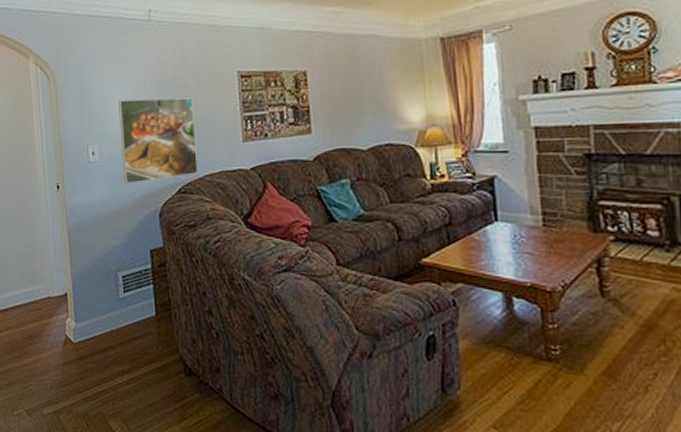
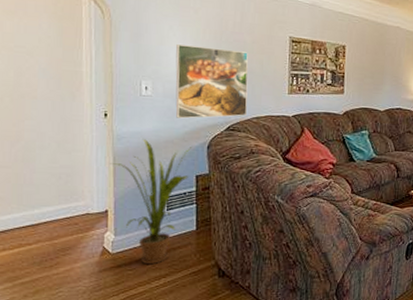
house plant: none [65,211,144,357] -> present [110,139,193,265]

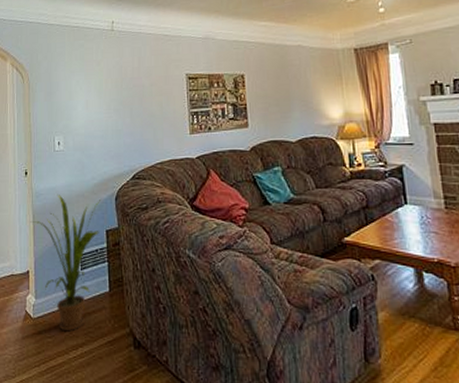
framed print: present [175,44,248,119] -> none [83,95,151,171]

